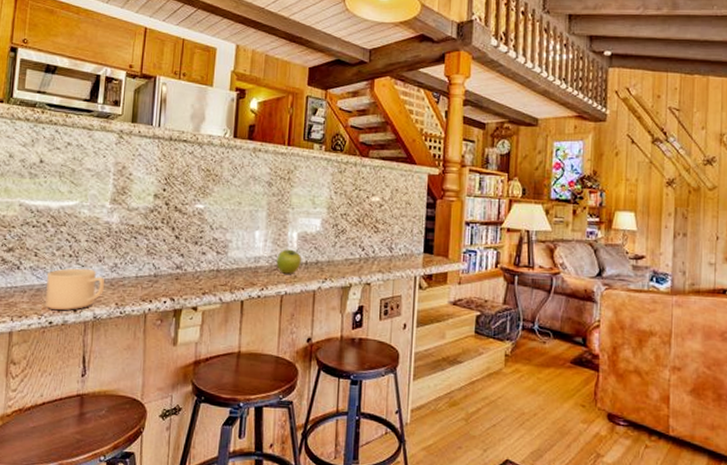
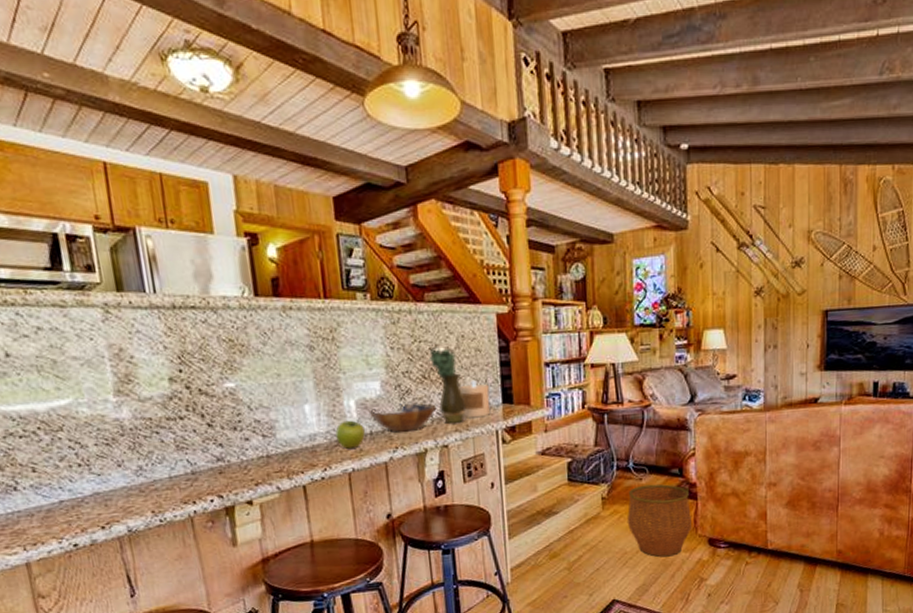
mug: present [45,268,105,311] -> none [54,476,134,531]
bowl: none [308,242,366,266] -> present [370,403,437,432]
vase: none [365,194,392,264] -> present [428,345,467,424]
candle: none [387,228,413,263] -> present [459,379,490,418]
basket: none [527,348,593,425] -> present [627,483,693,558]

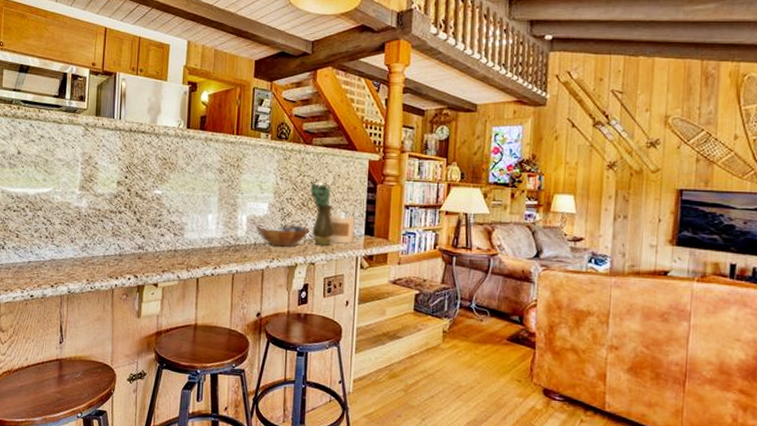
fruit: present [335,420,365,449] -> none [228,231,250,254]
basket: present [627,483,693,558] -> none [464,326,529,399]

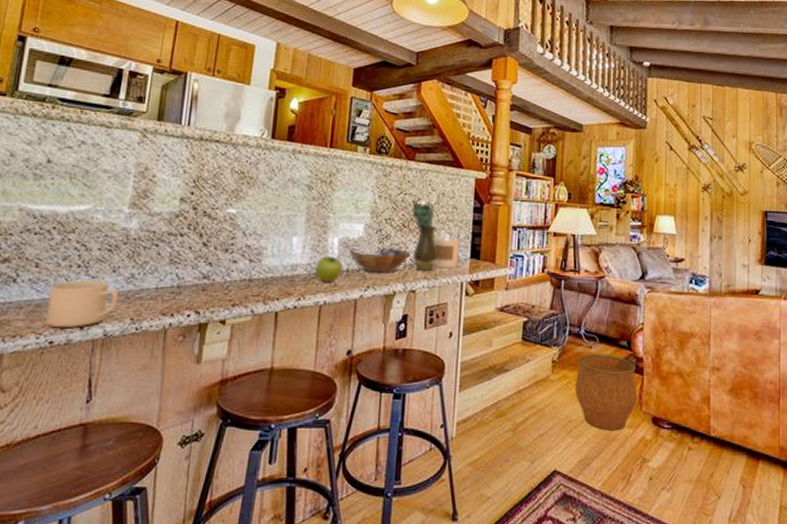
mug: none [27,248,77,286] -> present [46,280,120,329]
fruit: none [228,231,250,254] -> present [315,256,342,282]
basket: none [464,326,529,399] -> present [574,353,638,431]

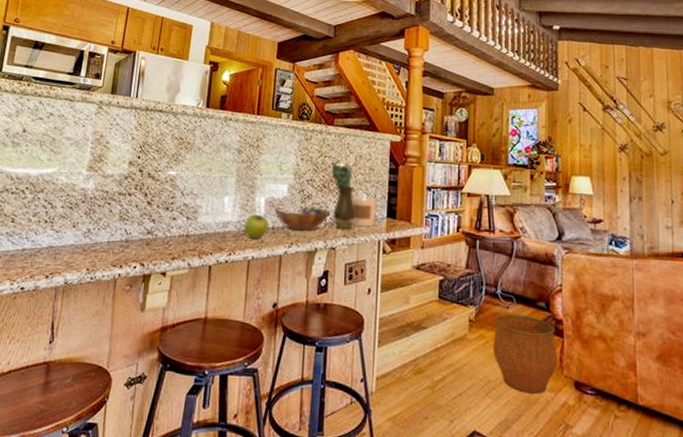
mug: present [46,280,120,329] -> none [18,233,78,277]

